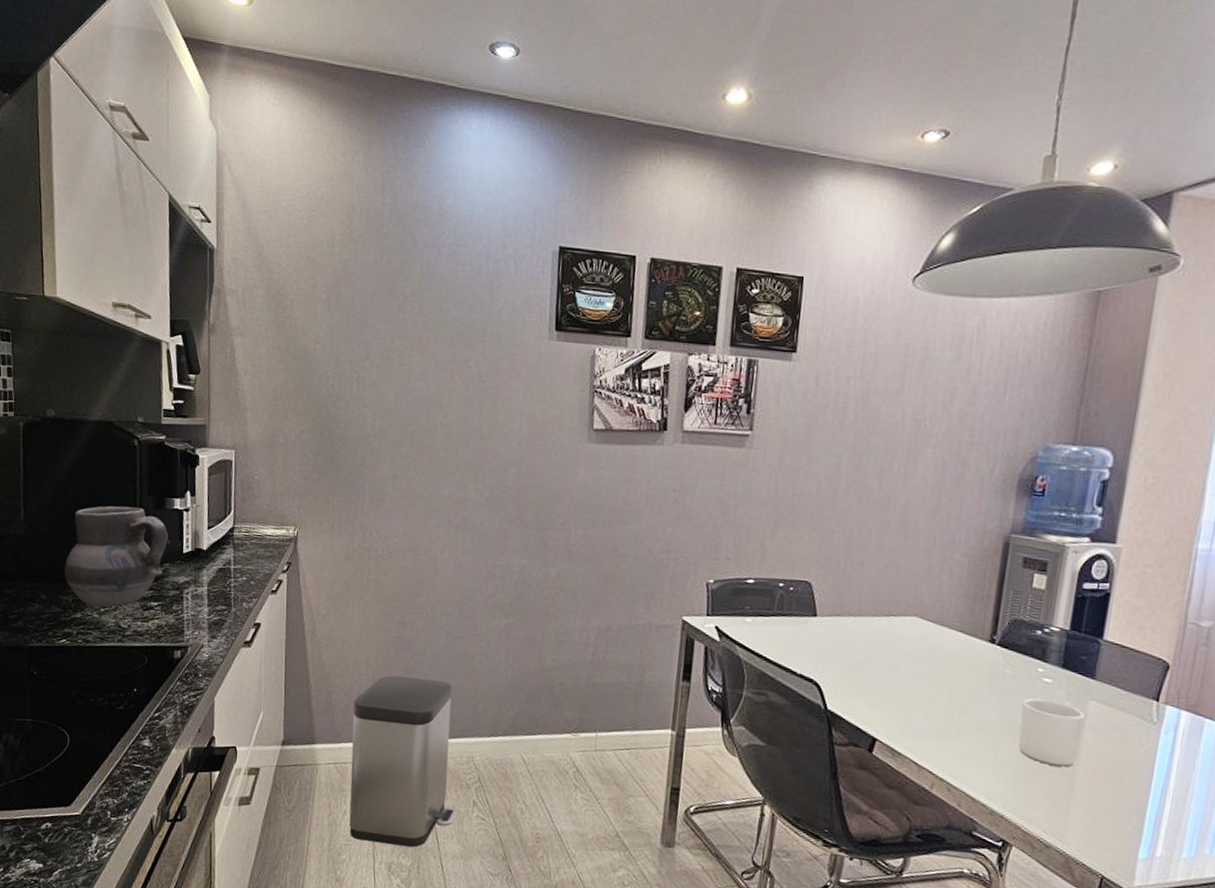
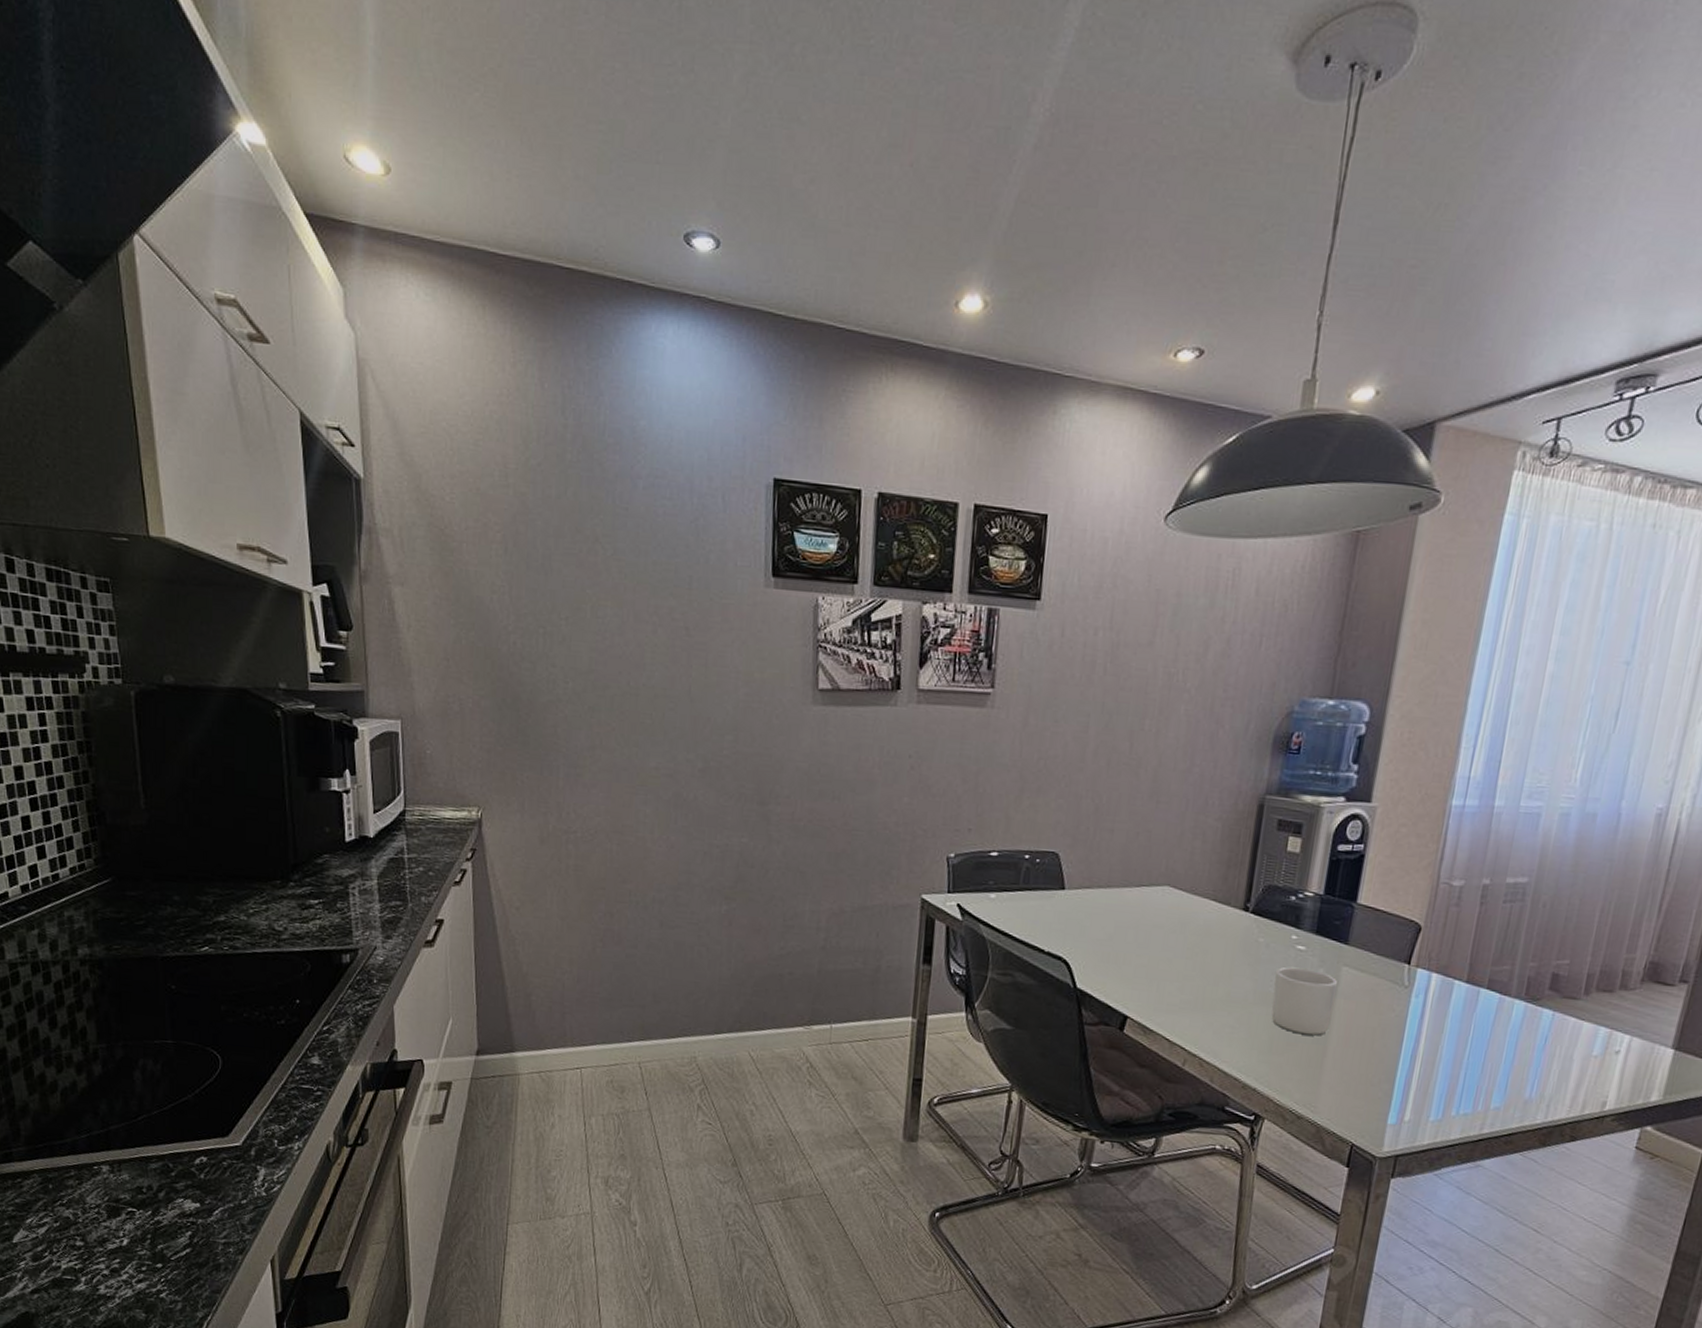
ceramic jug: present [64,506,169,608] -> none [199,789,327,908]
pedal bin: present [349,675,459,848] -> none [556,971,682,1159]

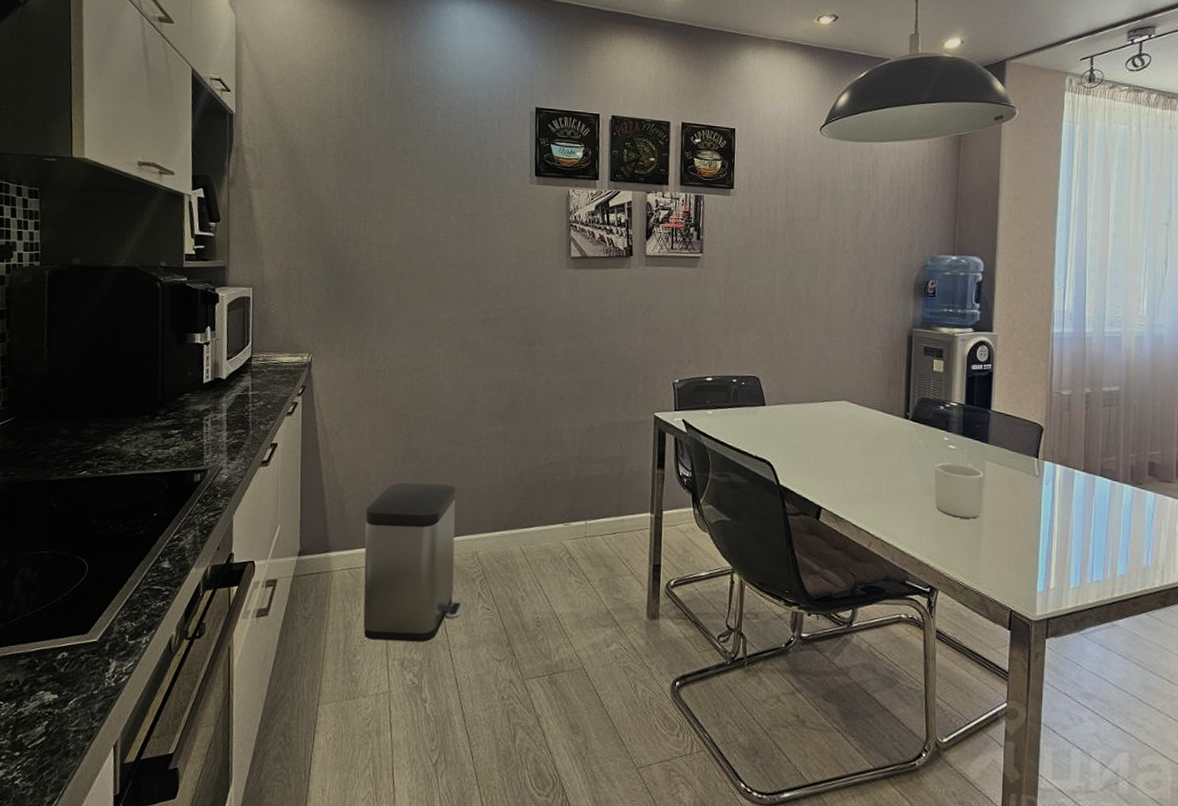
pedal bin: none [556,971,682,1159] -> present [363,482,465,642]

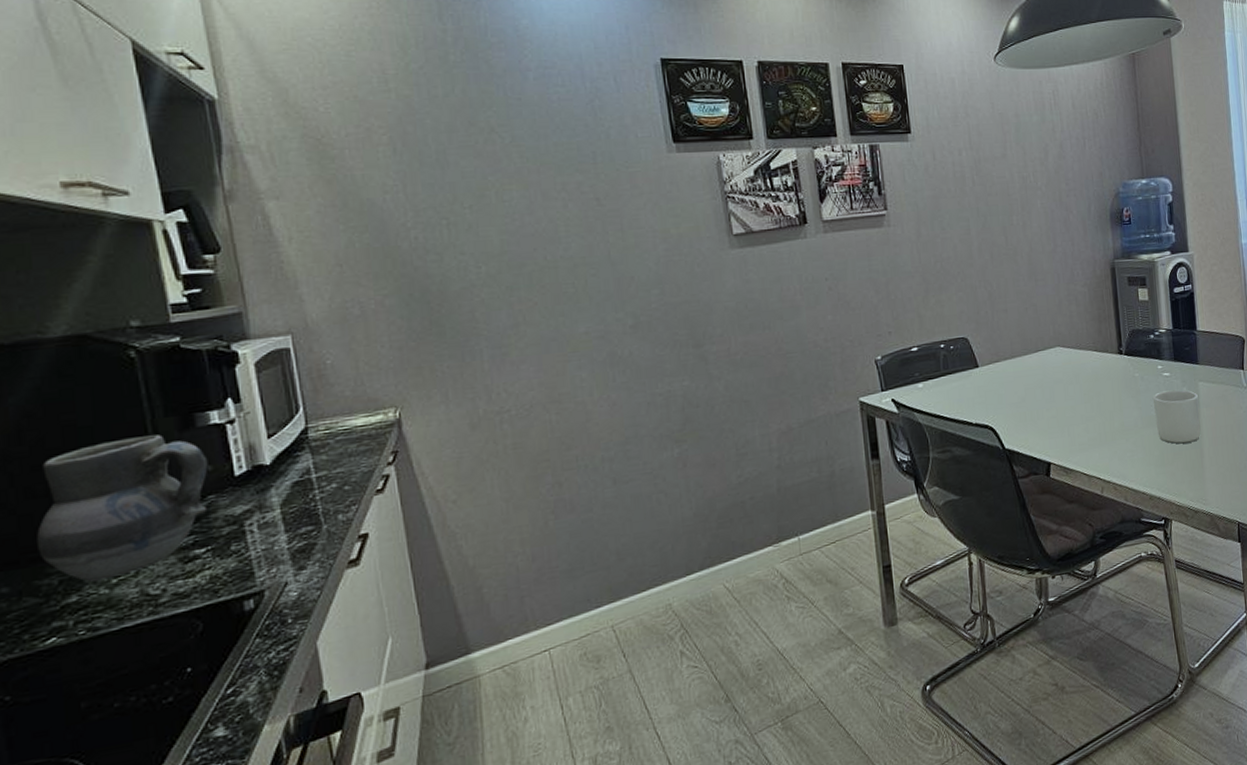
ceramic jug: none [86,343,190,439] -> present [36,434,208,582]
pedal bin: present [363,482,465,642] -> none [512,532,666,745]

